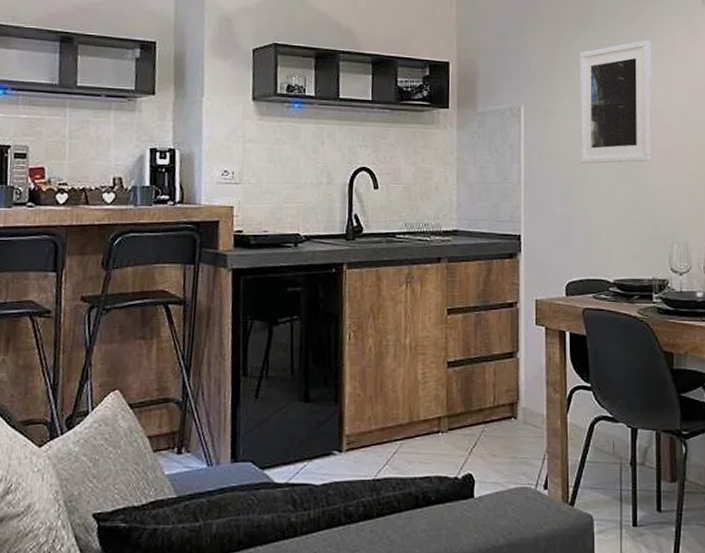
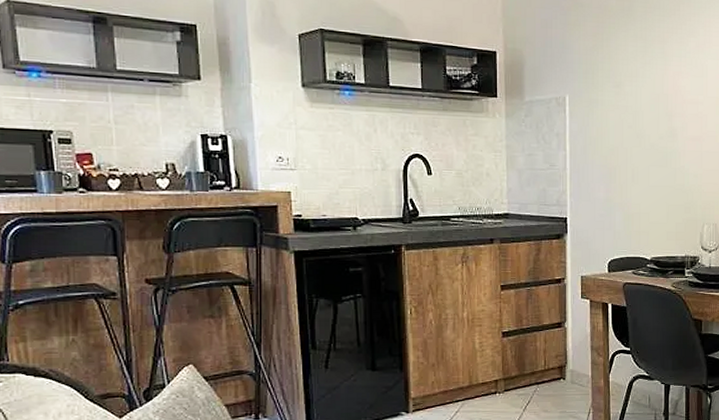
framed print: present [579,40,652,164] -> none [620,33,688,152]

